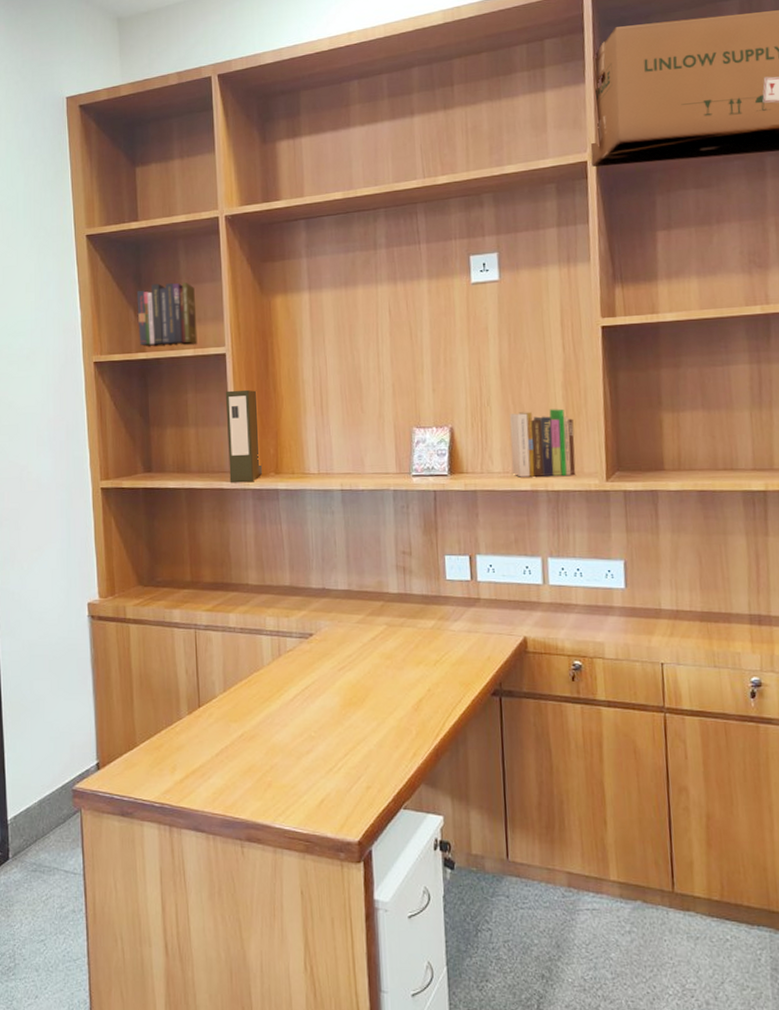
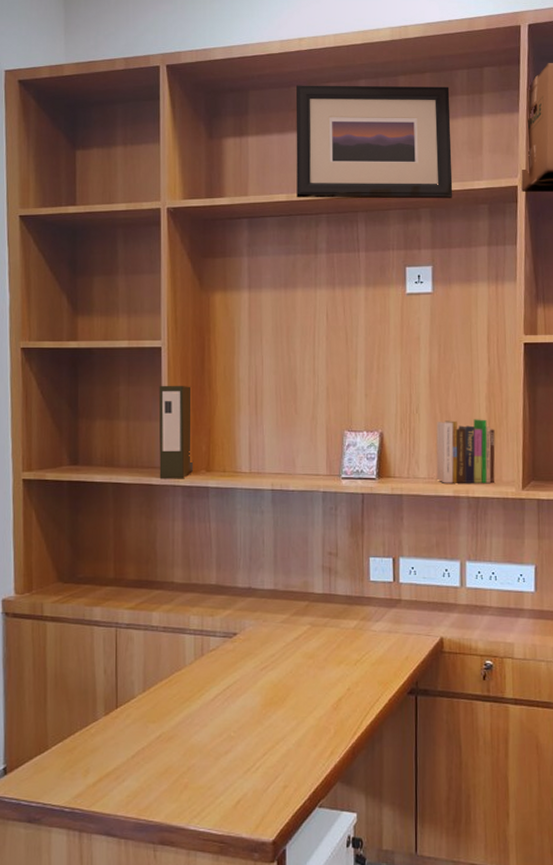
books: present [136,282,198,348] -> none [70,271,133,337]
picture frame: none [347,64,517,195] -> present [295,85,453,199]

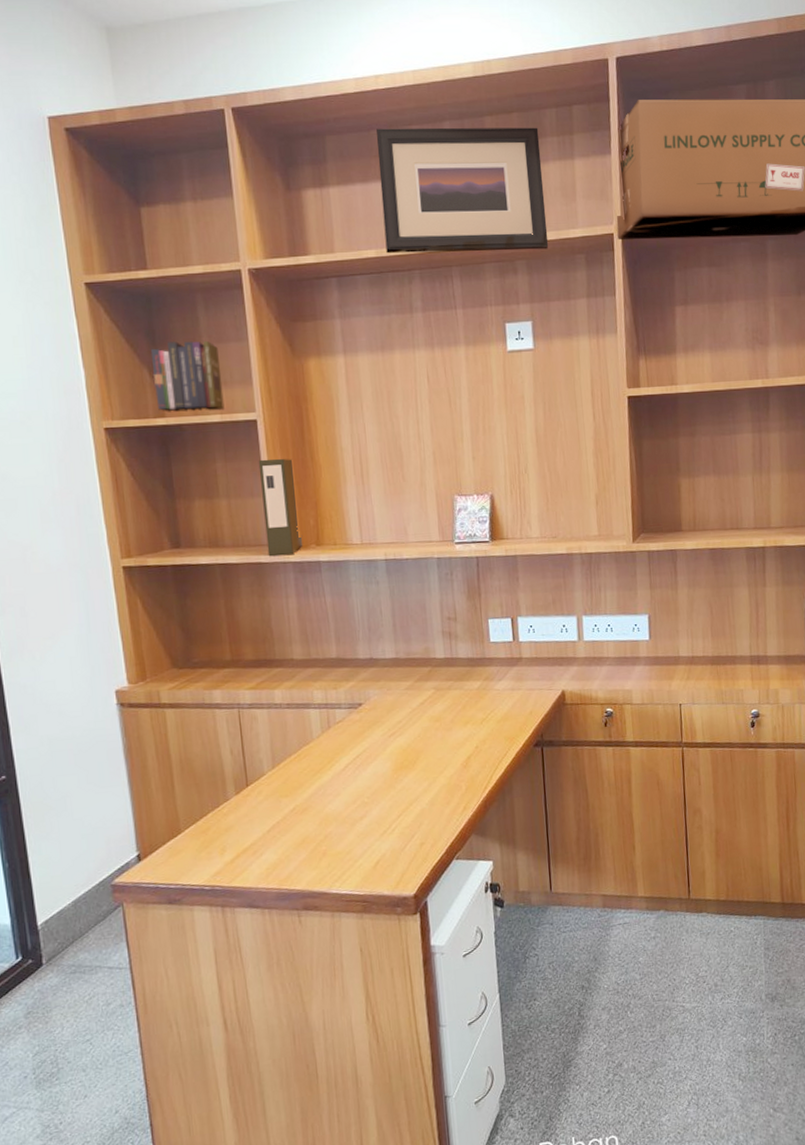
books: none [70,271,133,337] -> present [150,341,225,412]
books: present [436,419,496,483] -> none [545,475,607,542]

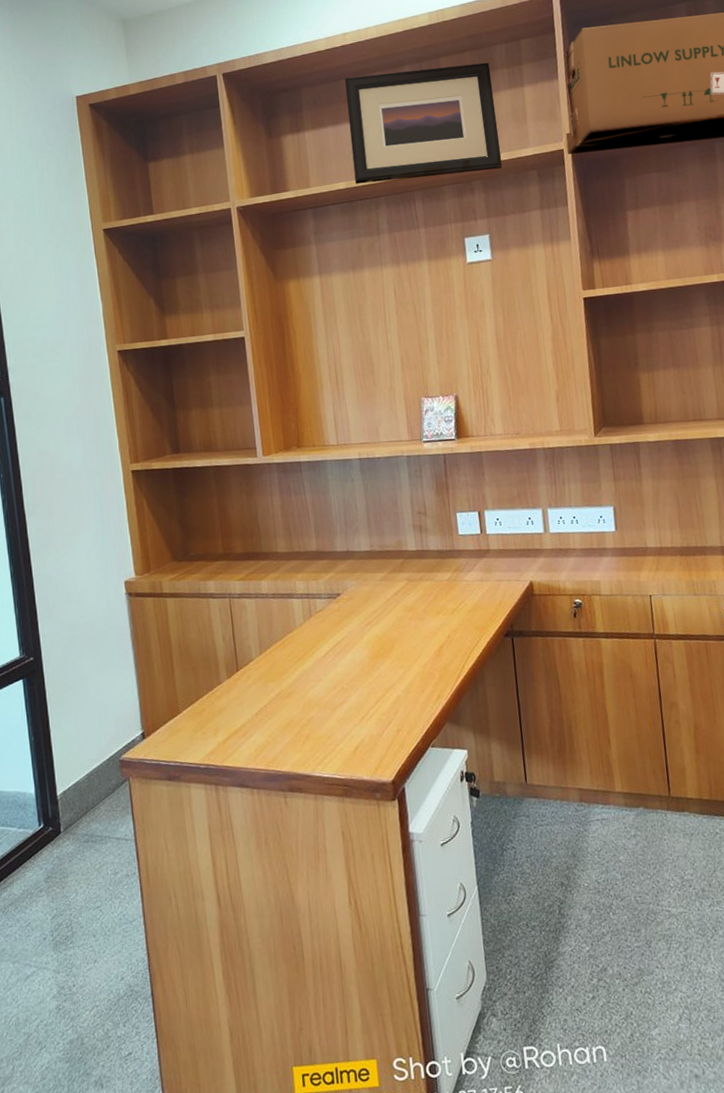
books: present [150,341,225,412] -> none [155,271,217,335]
binder: present [258,458,304,557] -> none [246,370,286,459]

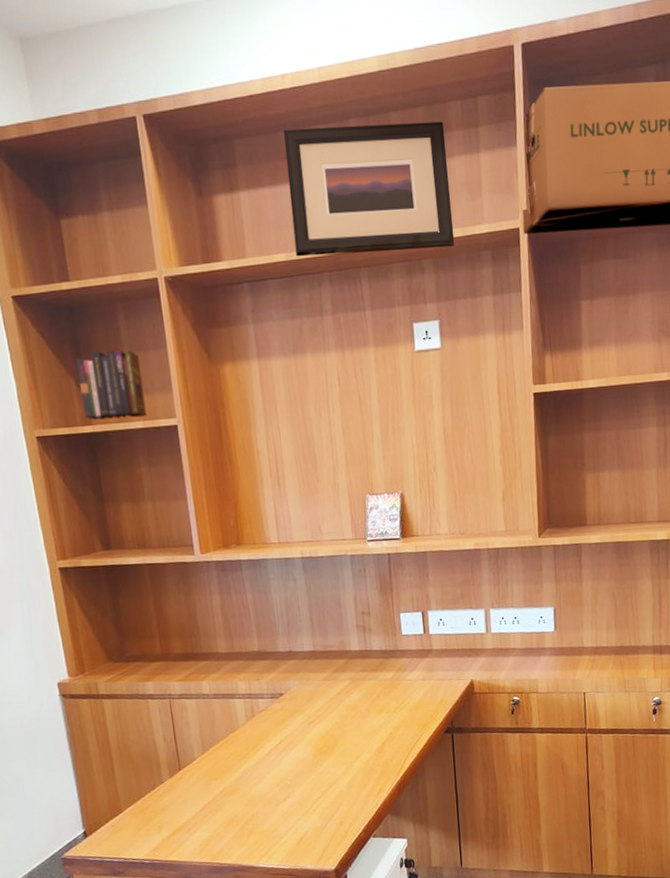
books: none [155,271,217,335] -> present [75,350,147,420]

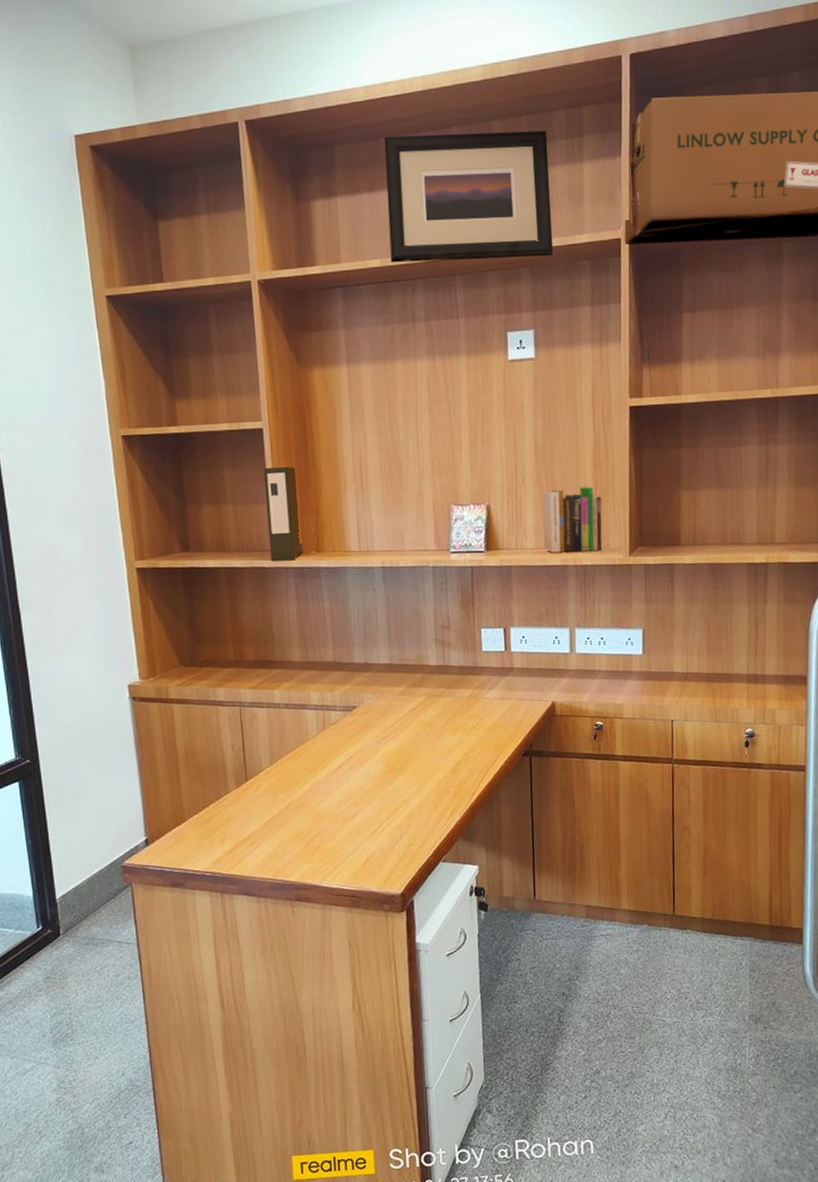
books: present [75,350,147,420] -> none [165,351,233,421]
binder: none [180,462,225,557] -> present [263,466,304,562]
books: none [453,472,513,538] -> present [542,486,603,553]

